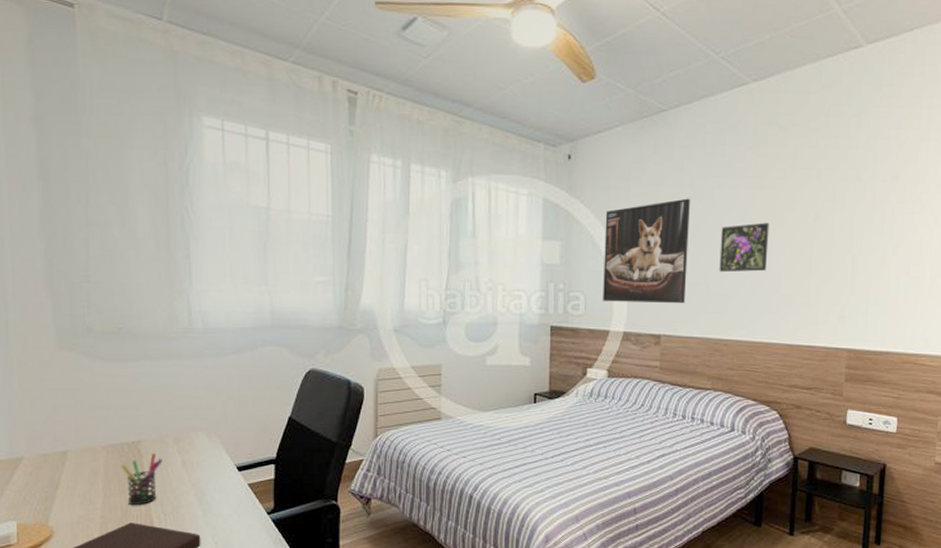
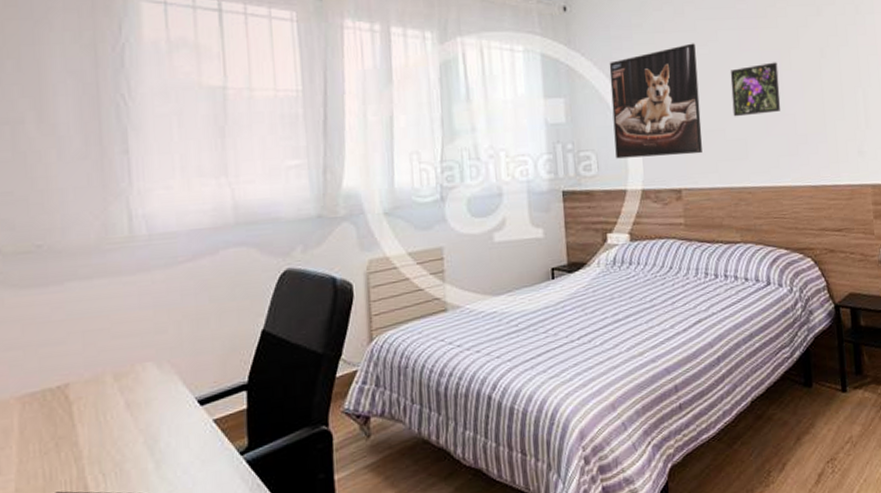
pen holder: present [120,453,162,506] -> none [42,397,99,470]

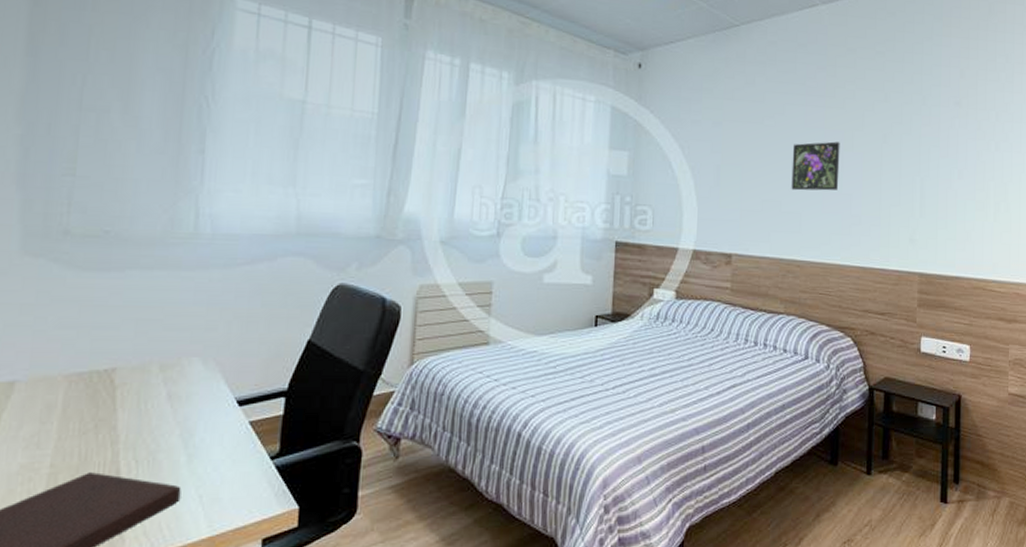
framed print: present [609,43,702,159] -> none [672,113,762,222]

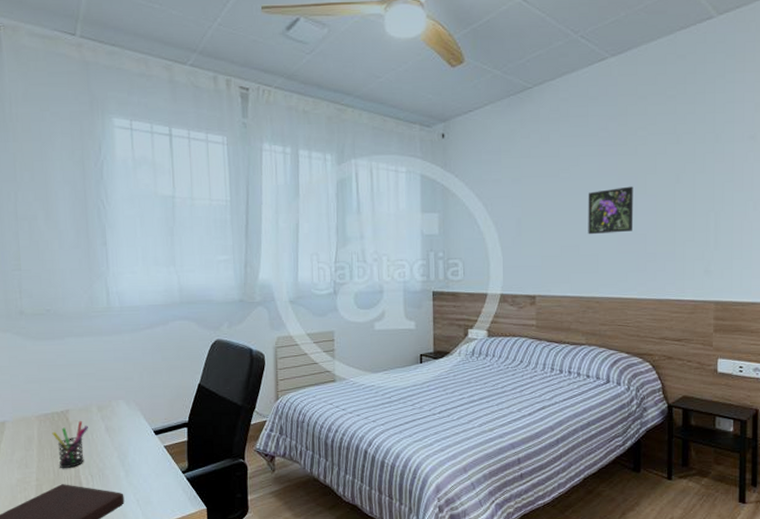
pen holder: none [85,384,142,451] -> present [52,421,88,469]

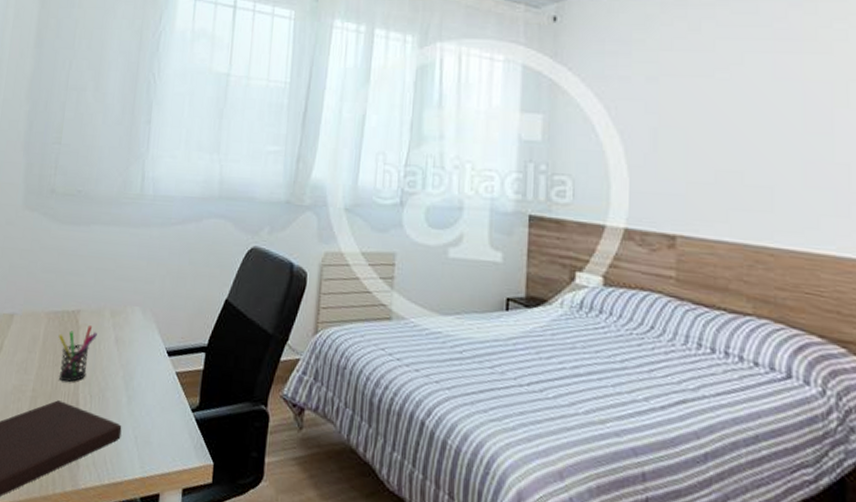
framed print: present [588,186,634,235] -> none [757,96,829,159]

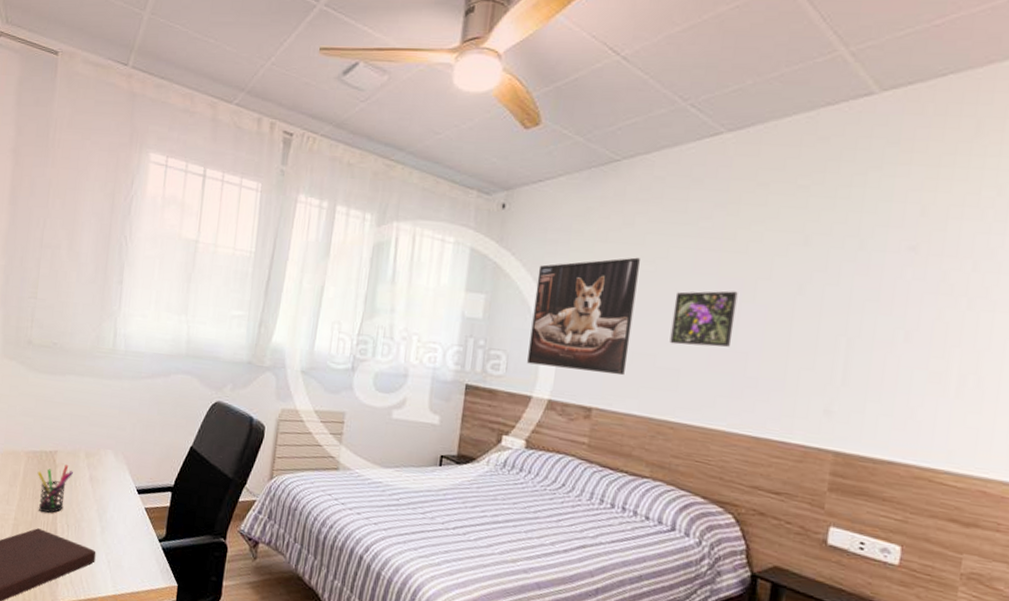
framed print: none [596,65,712,197] -> present [527,257,640,376]
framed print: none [757,96,829,159] -> present [670,291,738,347]

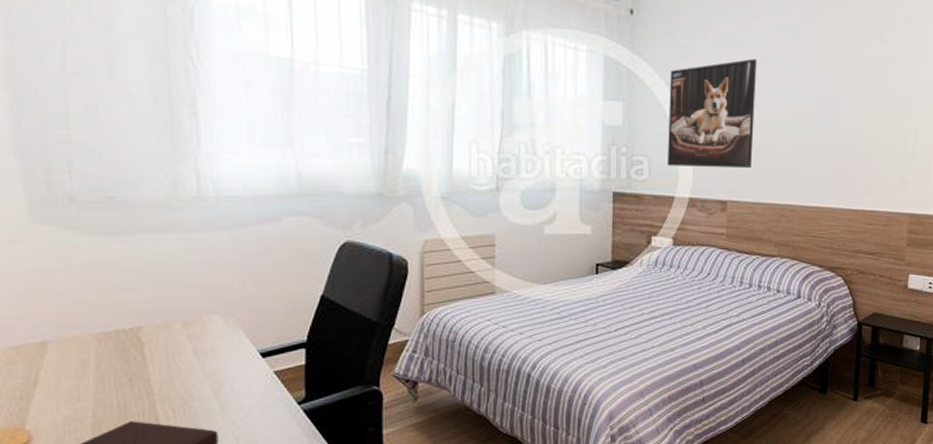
pen holder: present [37,465,73,513] -> none [116,341,169,402]
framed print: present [670,291,738,347] -> none [785,85,835,136]

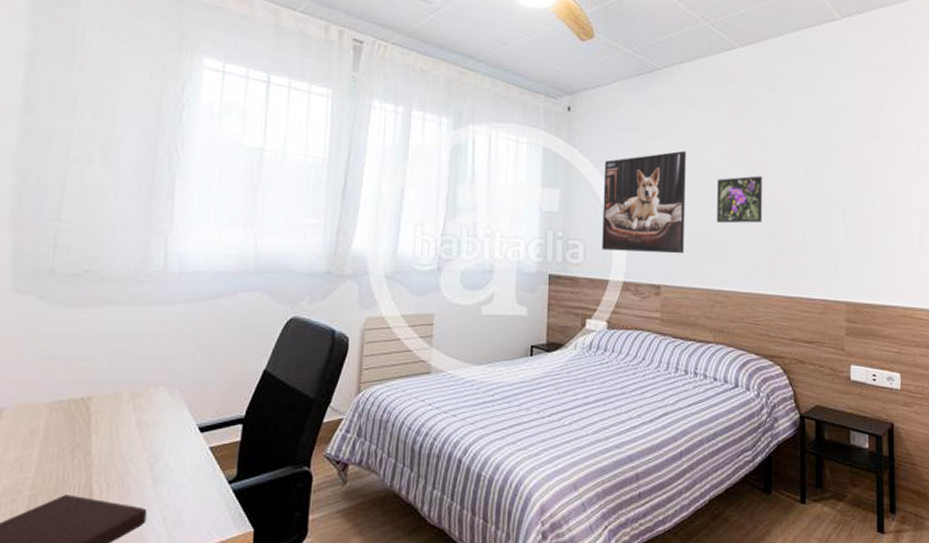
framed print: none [785,85,835,136] -> present [716,176,763,224]

